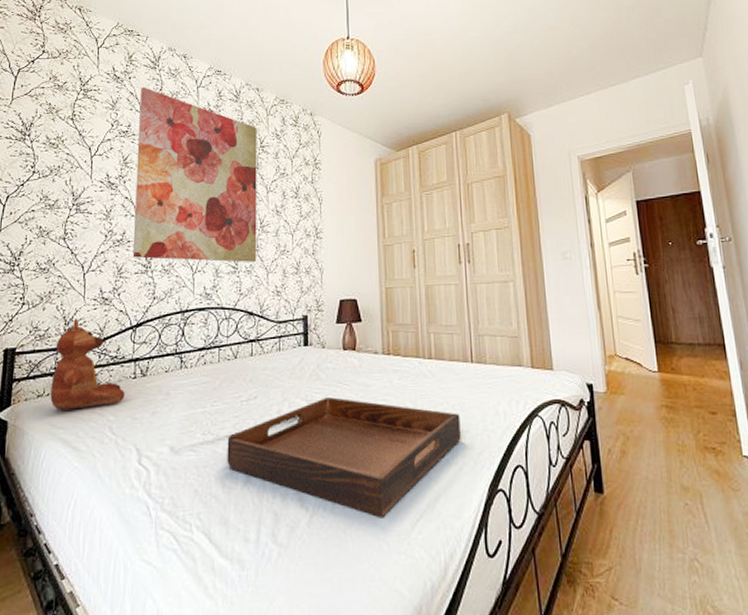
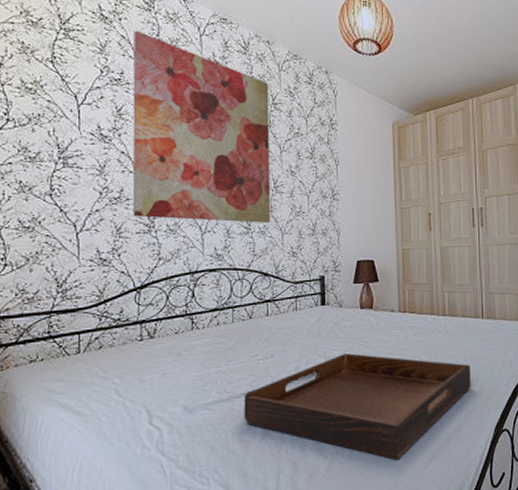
teddy bear: present [50,319,125,410] -> none [45,281,131,375]

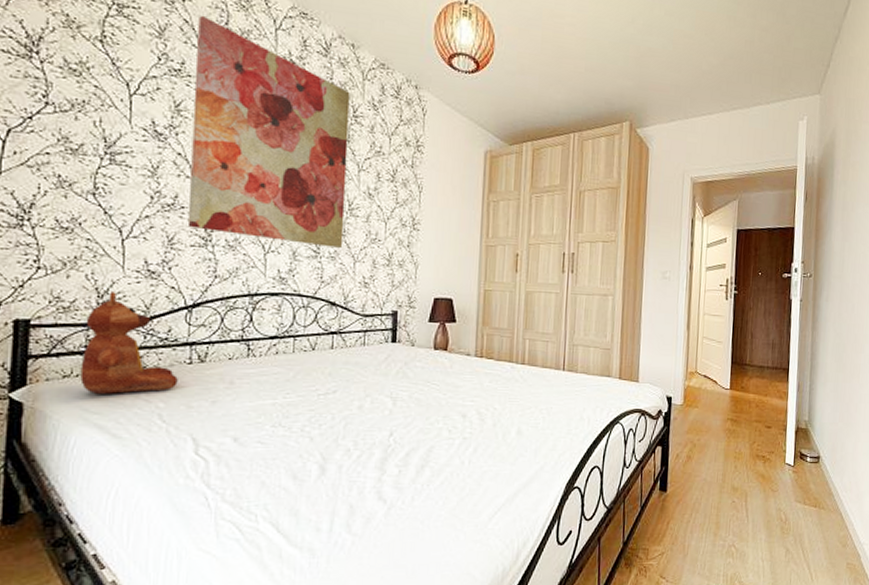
teddy bear: none [45,281,131,375] -> present [80,292,178,394]
serving tray: present [244,353,471,460] -> none [299,396,546,510]

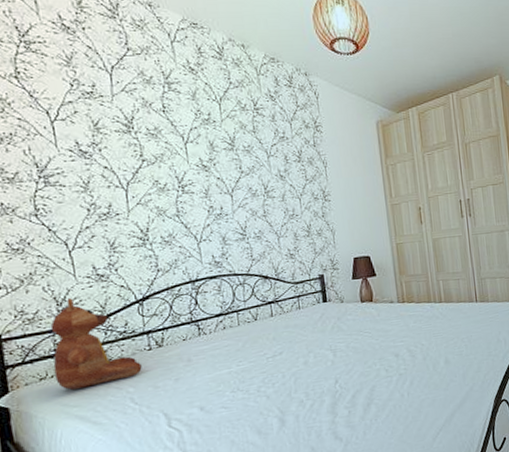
wall art: present [187,15,350,249] -> none [100,39,266,231]

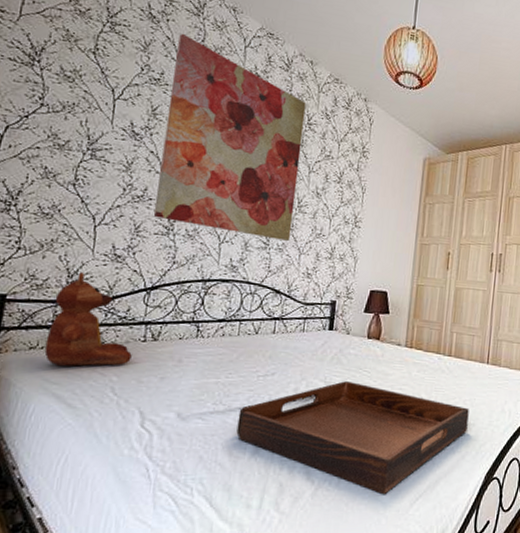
wall art: none [100,39,266,231] -> present [153,33,307,242]
serving tray: none [257,344,470,436] -> present [236,381,469,494]

